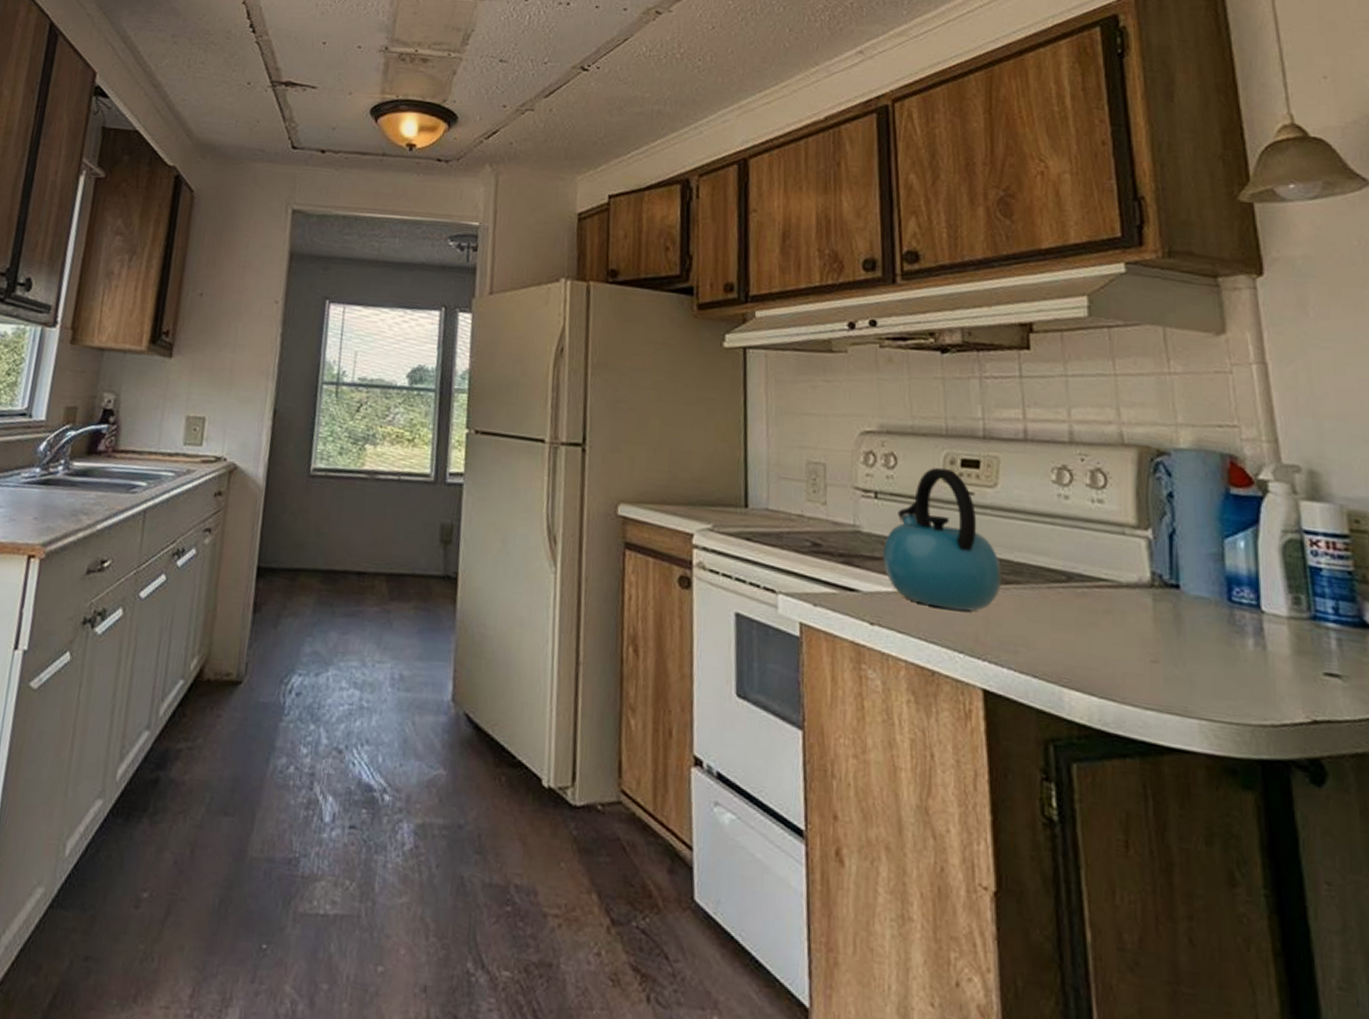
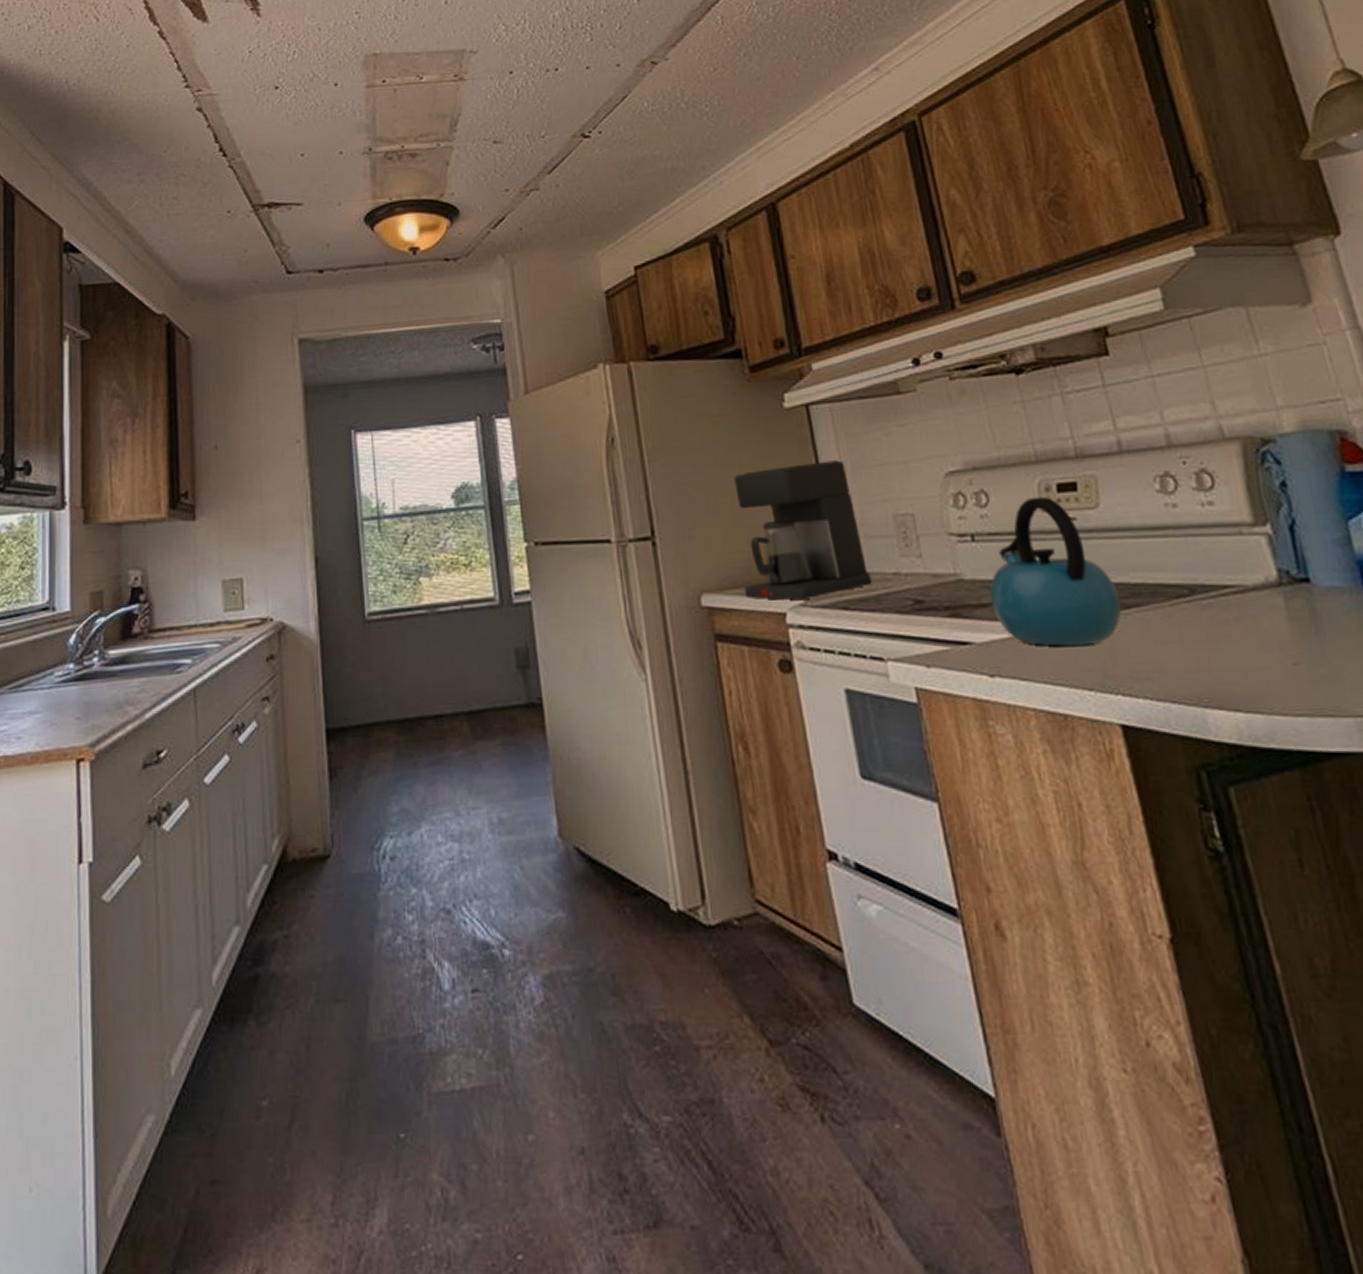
coffee maker: none [658,399,777,526] -> present [734,460,872,600]

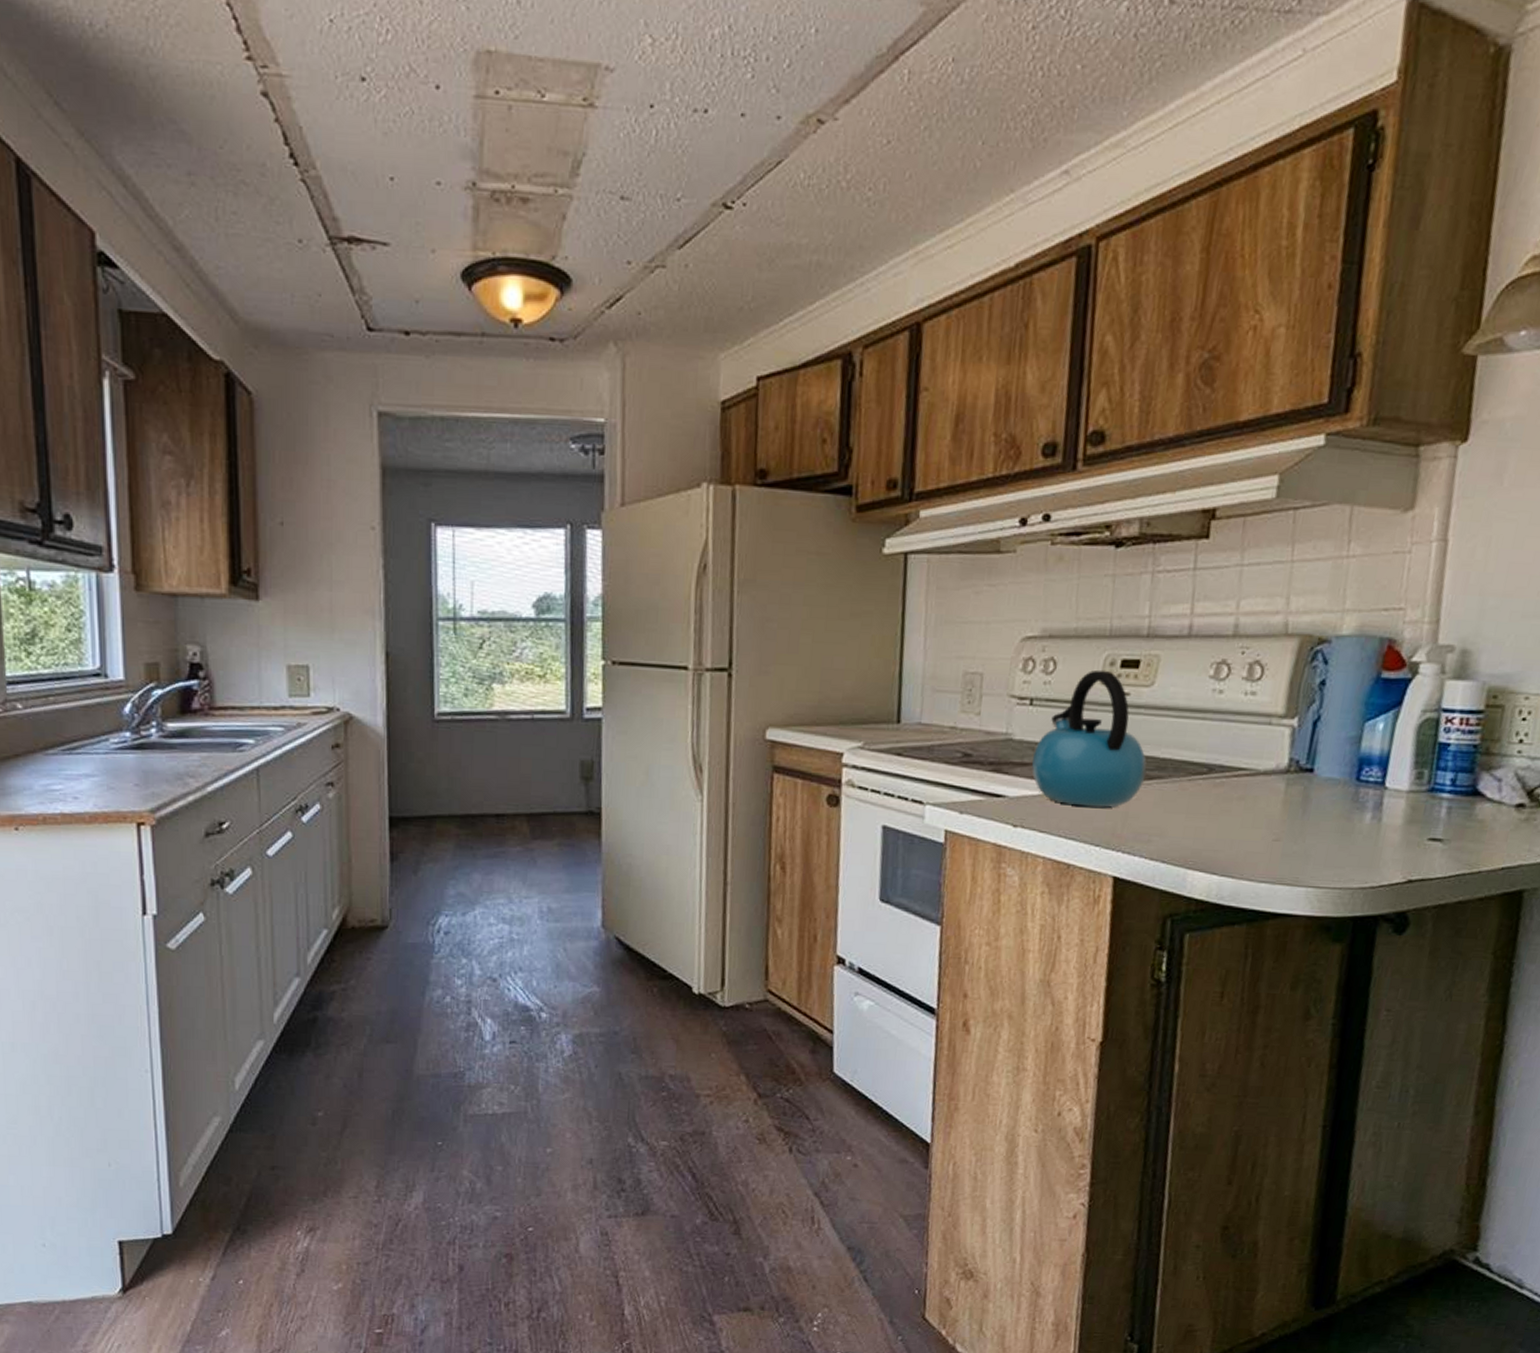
coffee maker: present [734,460,872,600] -> none [808,612,930,743]

